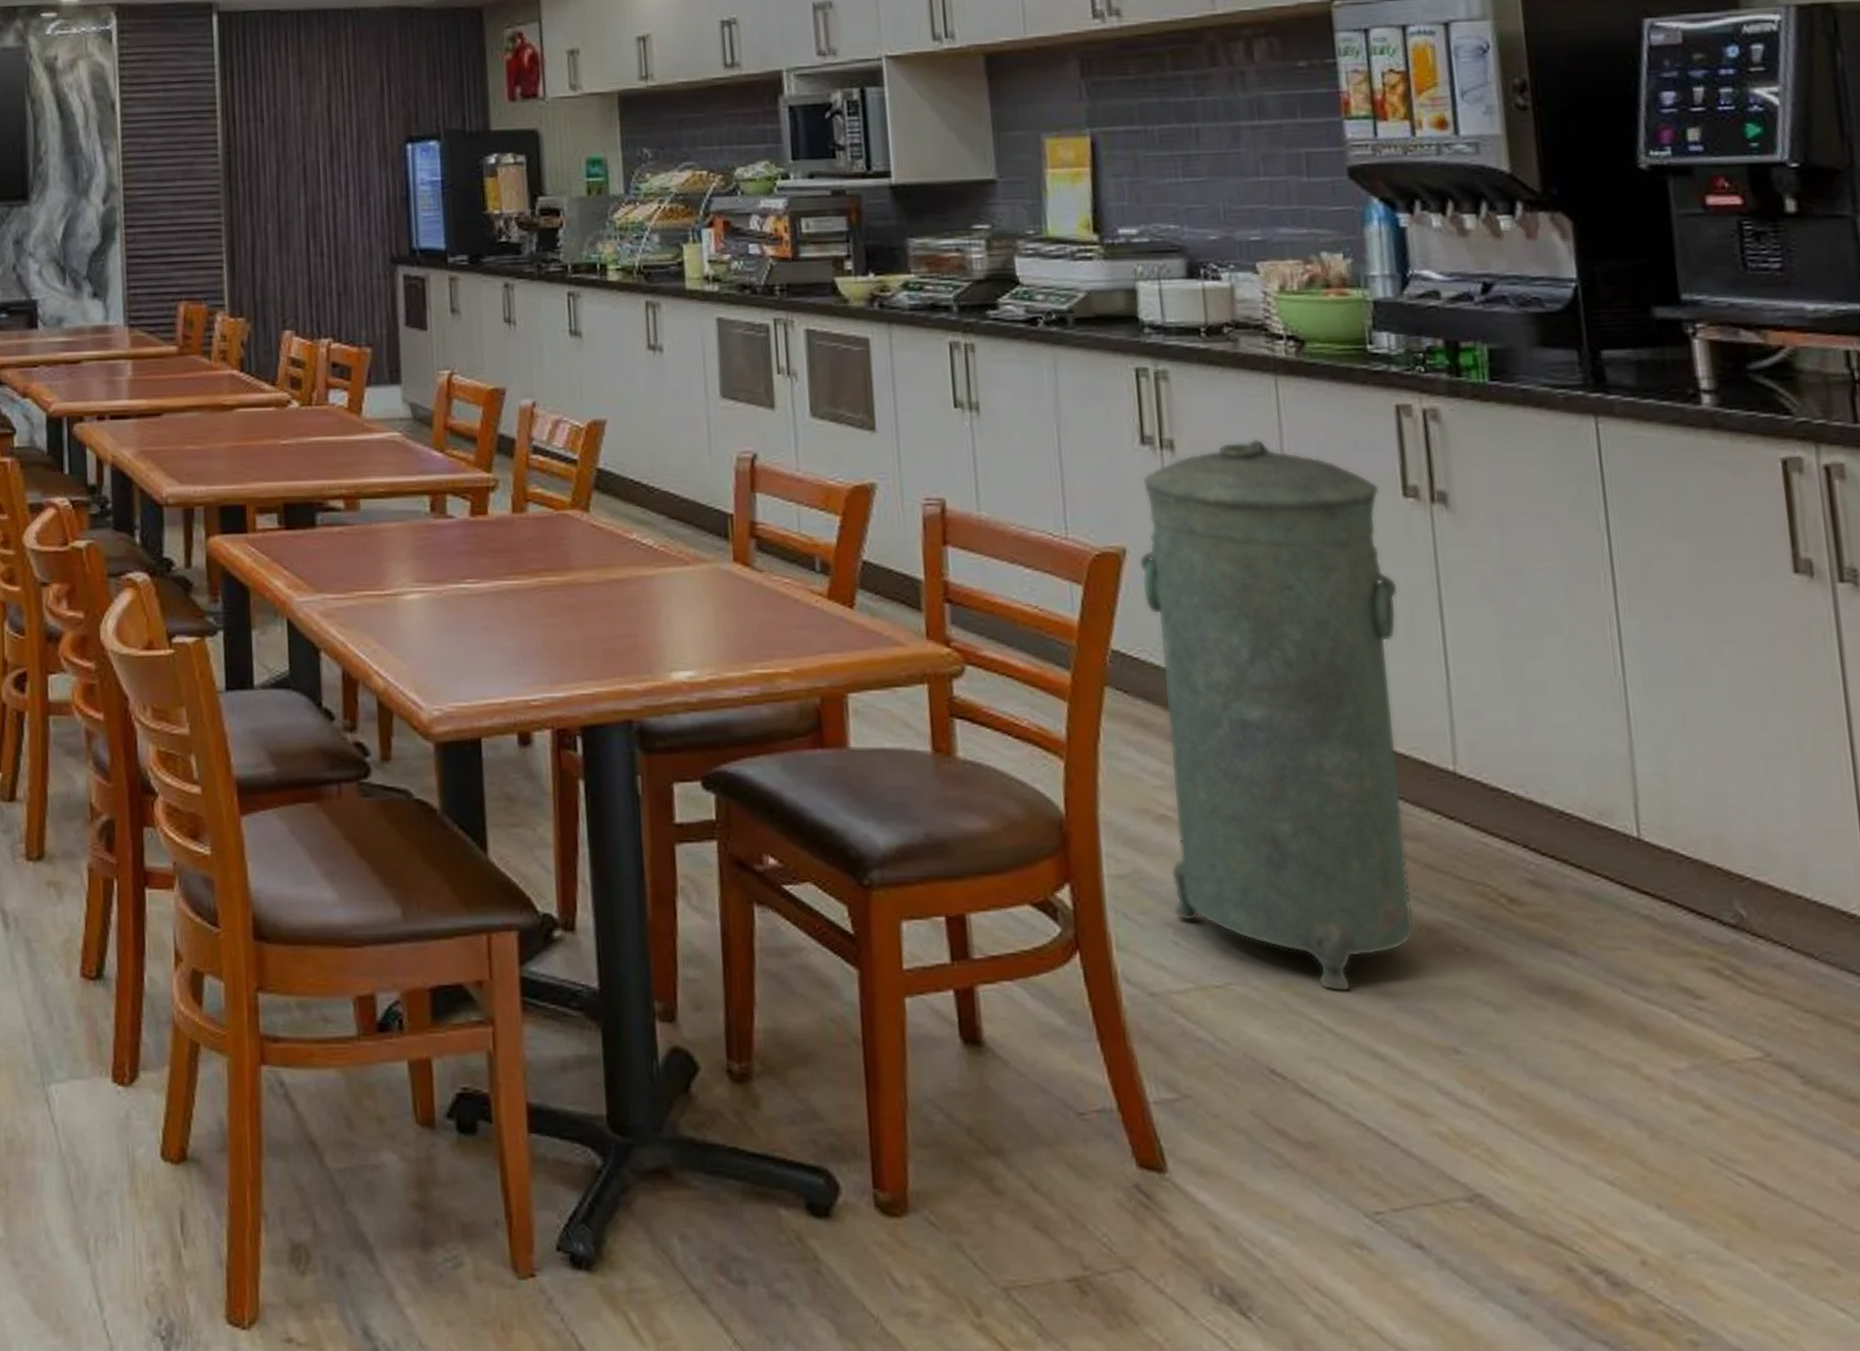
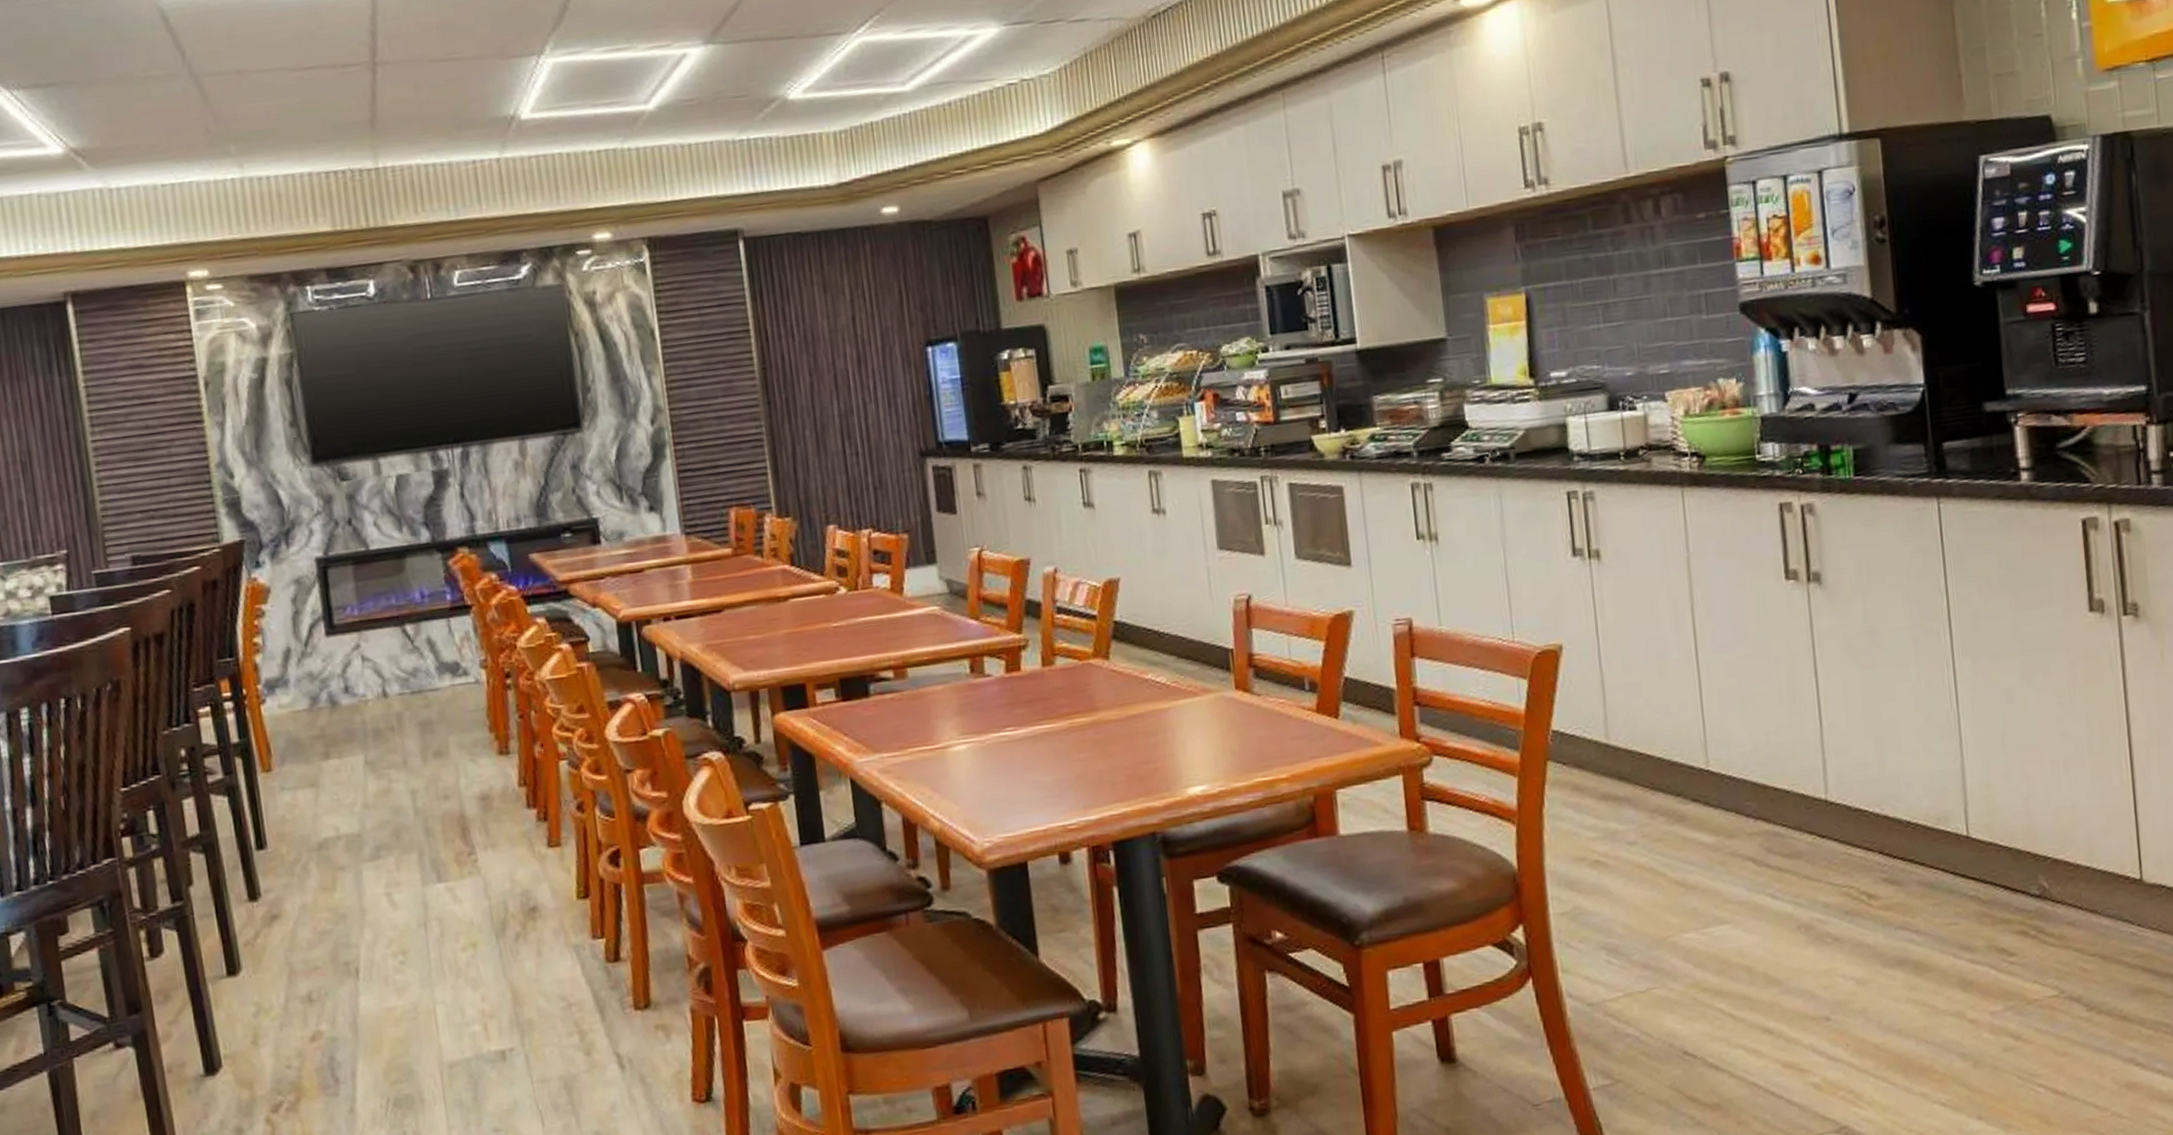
trash can: present [1138,438,1414,992] -> none [1573,542,1795,985]

